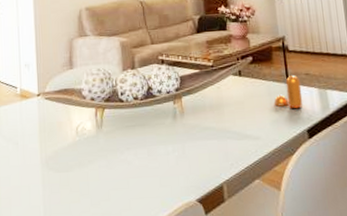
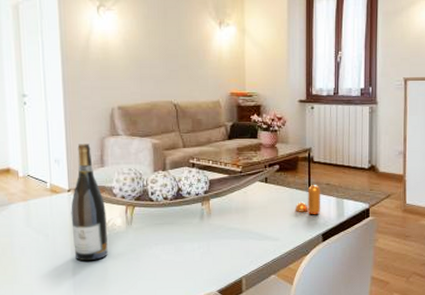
wine bottle: none [40,46,78,171] -> present [71,144,108,261]

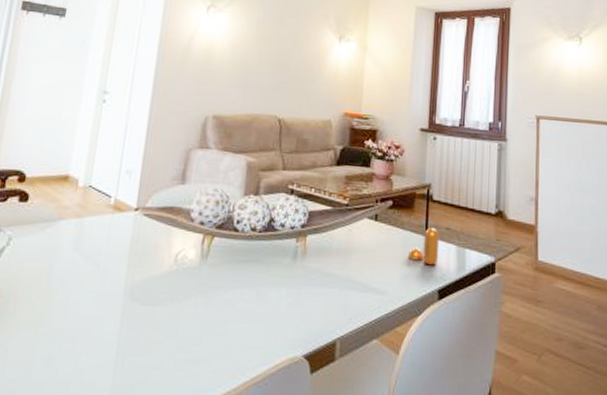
wine bottle: present [71,144,108,261] -> none [128,154,179,303]

